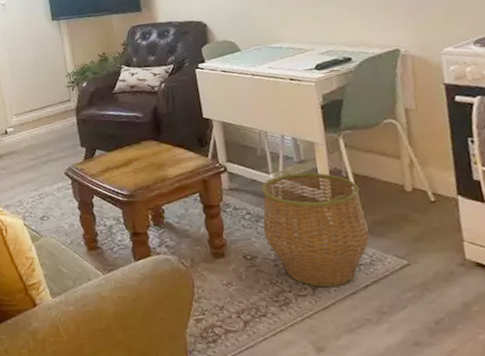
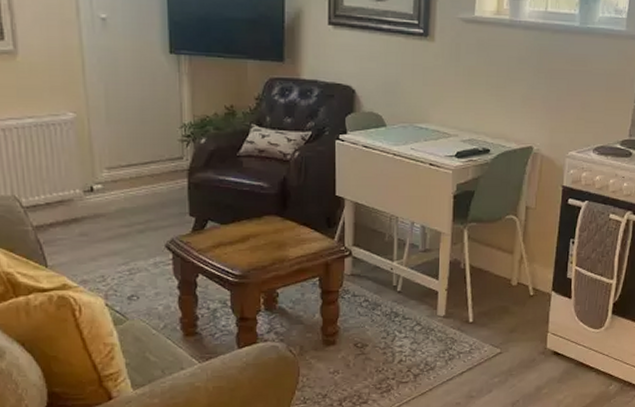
basket: present [261,171,370,288] -> none [378,259,474,375]

